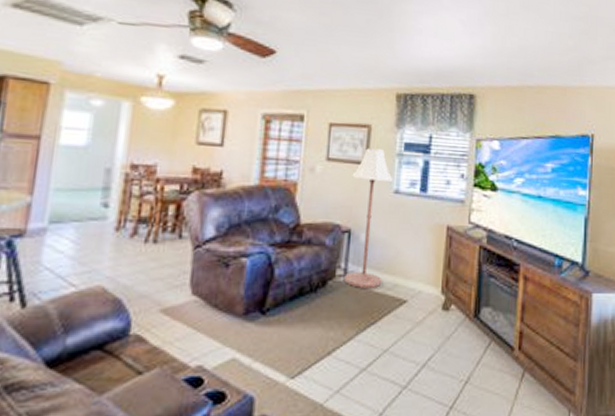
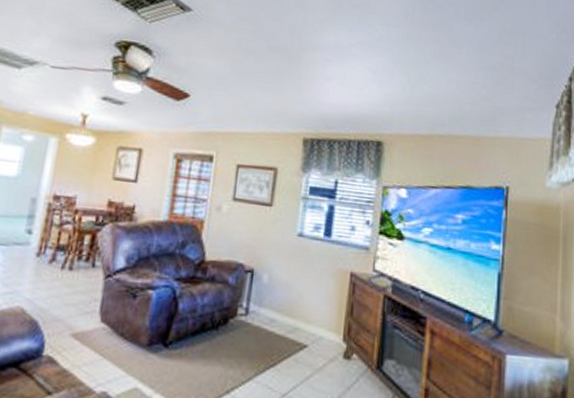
floor lamp: present [344,148,393,288] -> none [245,190,297,330]

